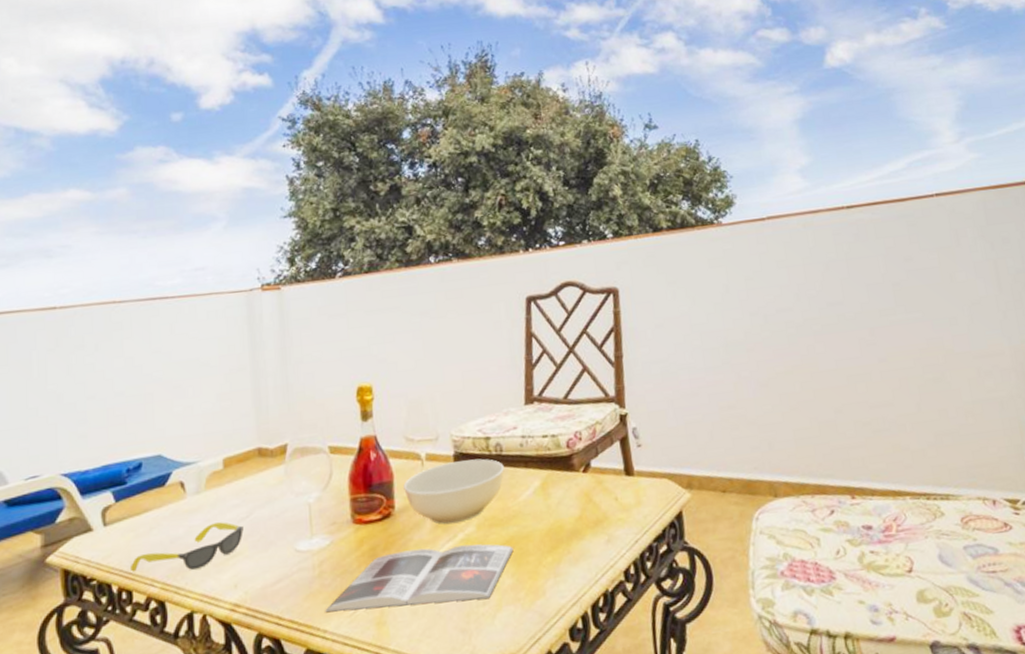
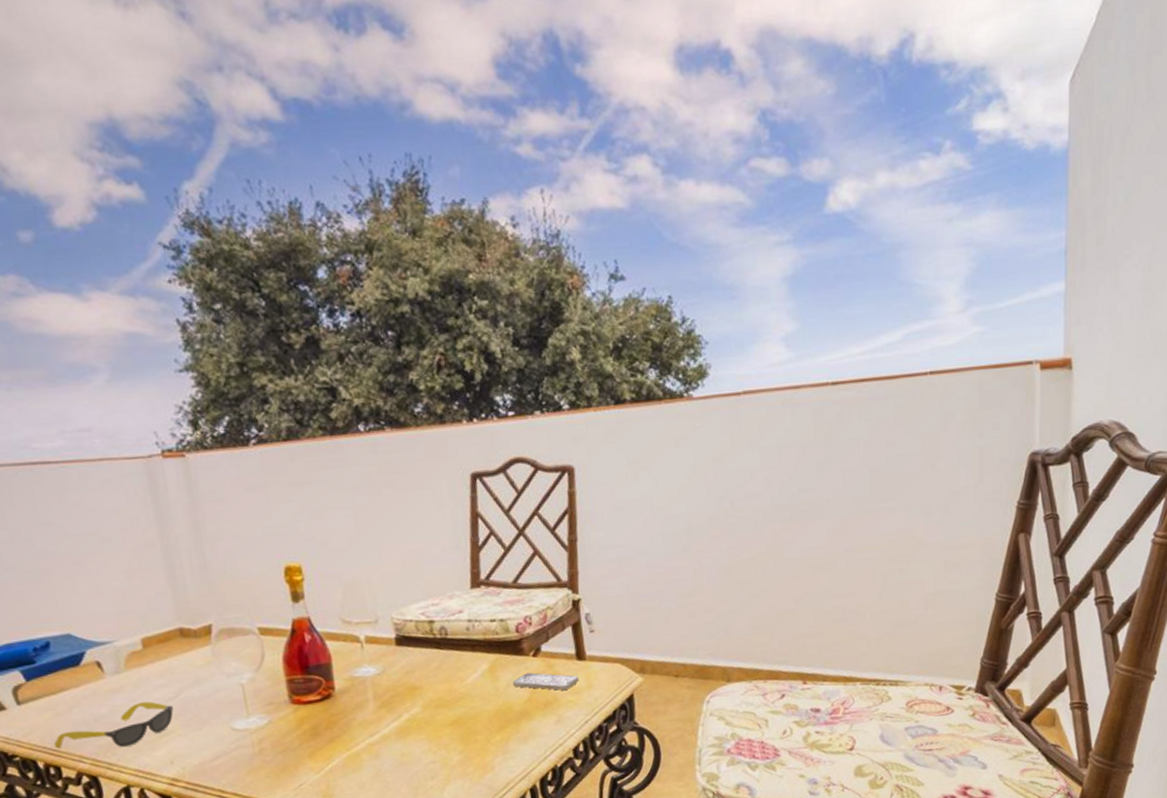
magazine: present [325,544,514,613] -> none [268,723,461,786]
bowl: present [403,458,504,524] -> none [343,642,450,705]
smartphone: none [564,489,628,508] -> present [513,672,579,691]

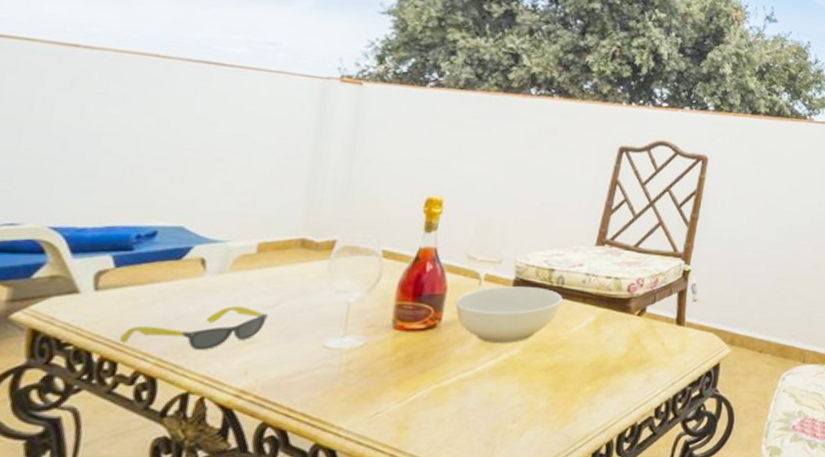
bowl: none [343,642,450,705] -> present [455,286,563,343]
smartphone: present [513,672,579,691] -> none [613,330,675,352]

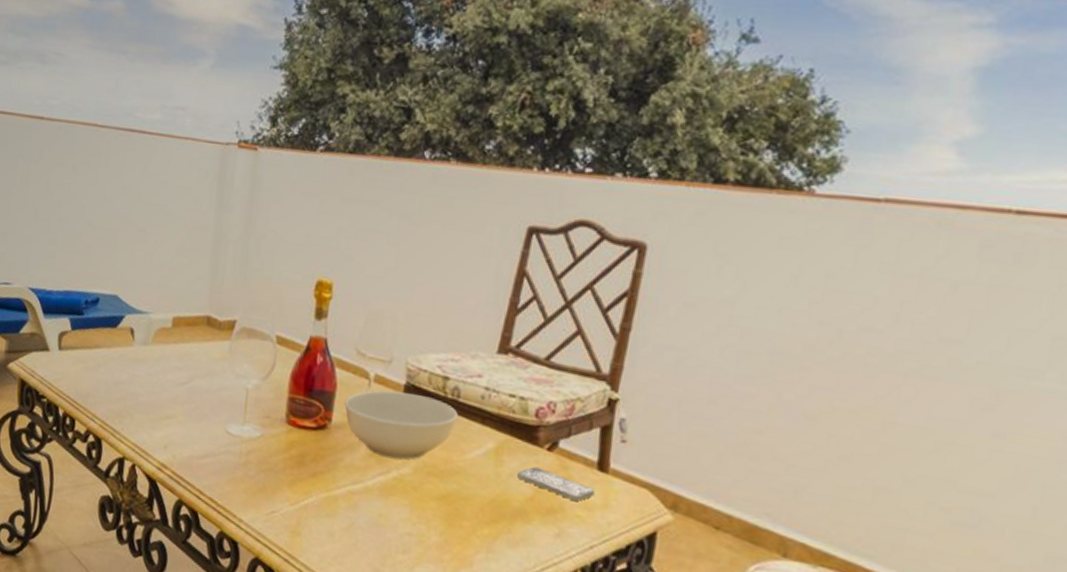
sunglasses: present [119,306,268,350] -> none [75,378,181,419]
smartphone: none [613,330,675,352] -> present [517,467,595,502]

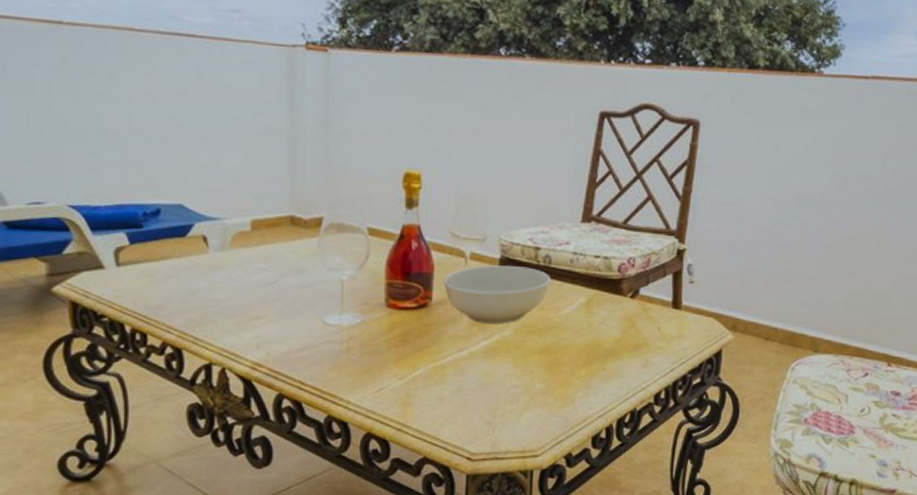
smartphone: present [517,467,595,502] -> none [607,313,672,336]

